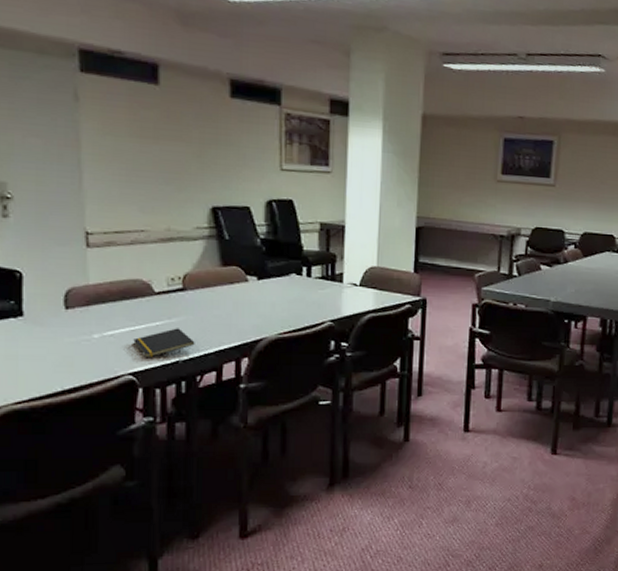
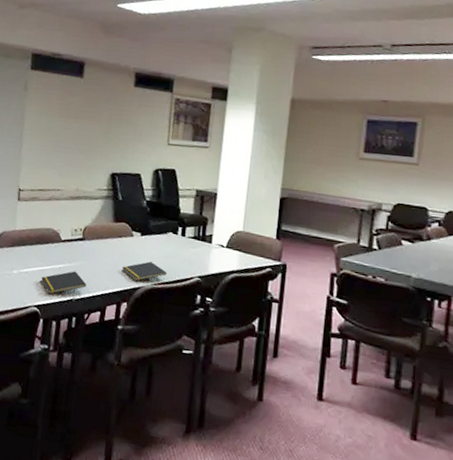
notepad: none [238,309,293,333] -> present [122,261,167,282]

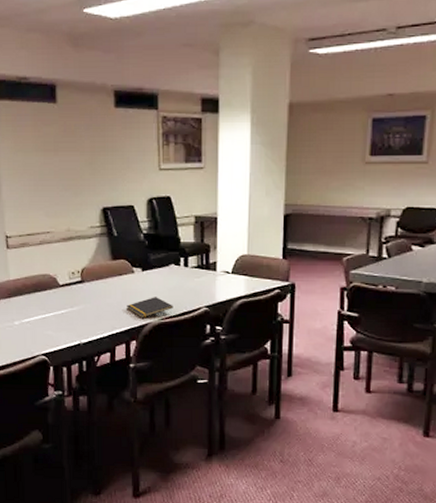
notepad: present [41,271,87,295] -> none [45,315,93,341]

